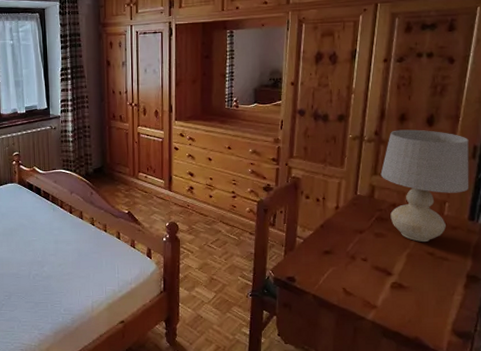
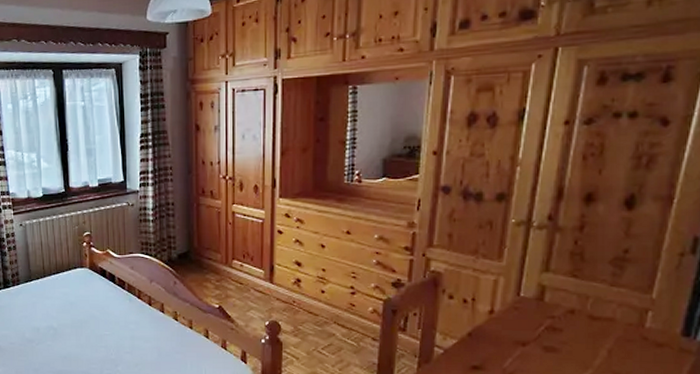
table lamp: present [380,129,469,242] -> none [554,213,687,361]

